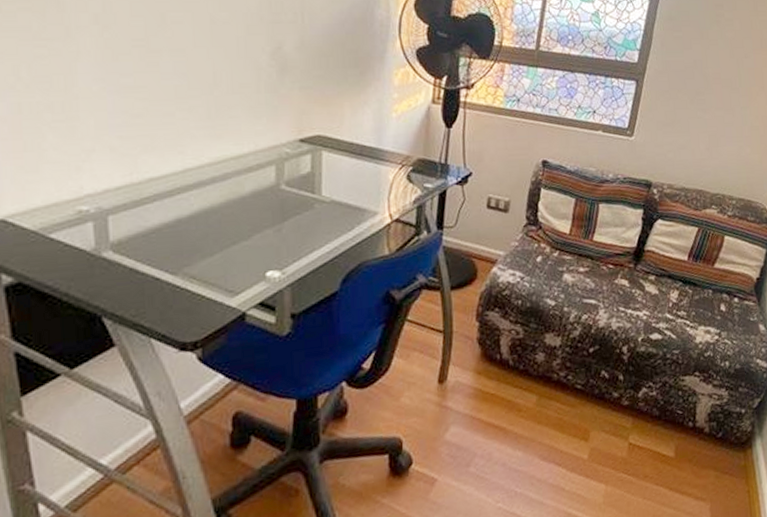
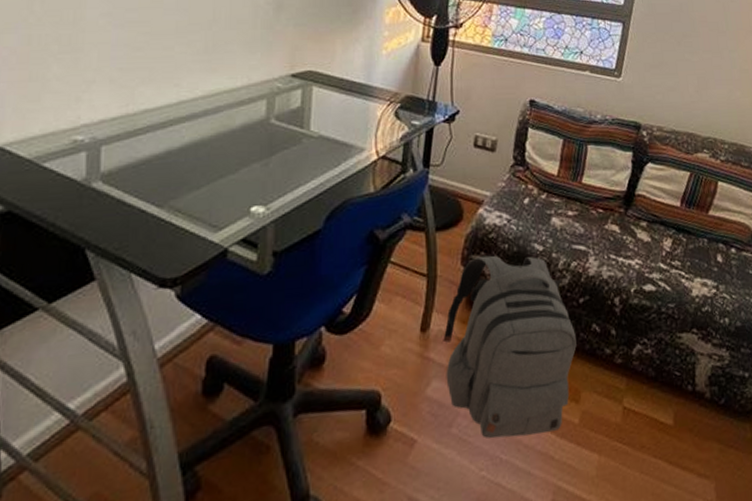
backpack: none [460,311,587,475] -> present [443,255,577,439]

